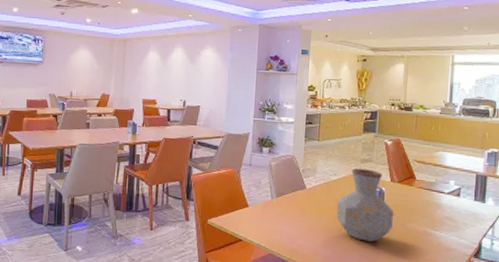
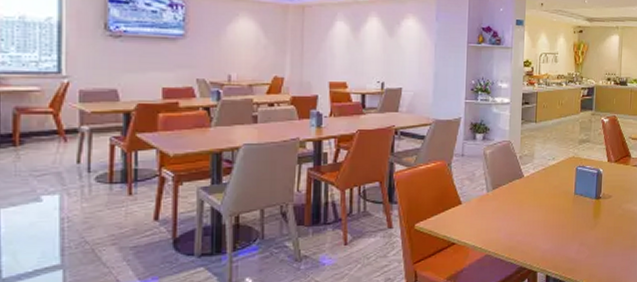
vase: present [336,168,393,242] -> none [555,150,611,228]

